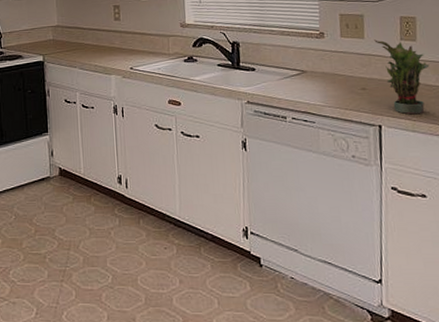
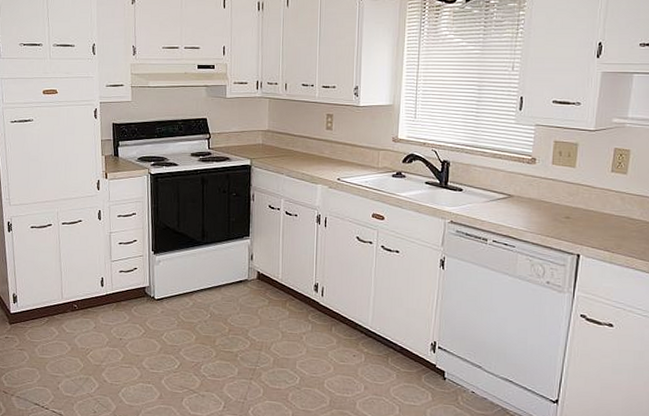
potted plant: present [374,39,430,115] -> none [585,169,636,247]

